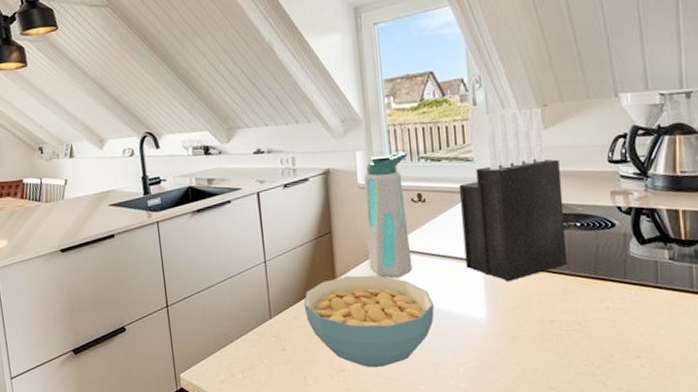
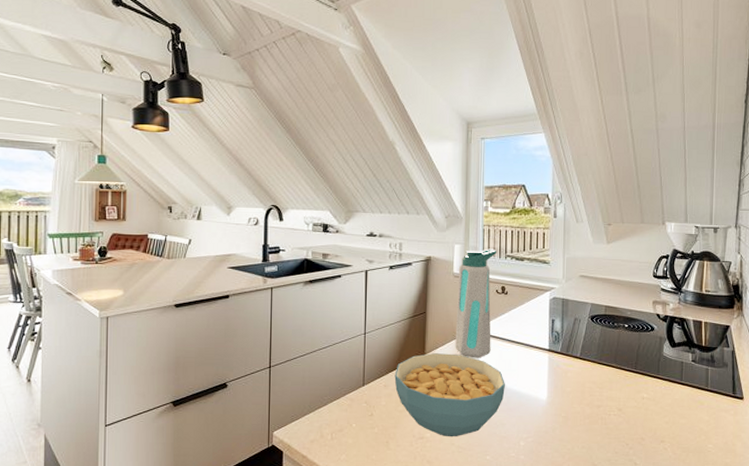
knife block: present [458,108,567,282] -> none [535,225,617,370]

